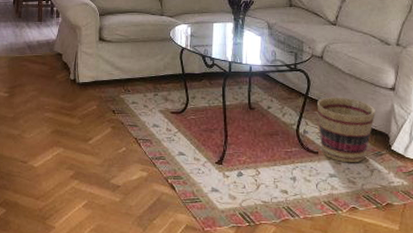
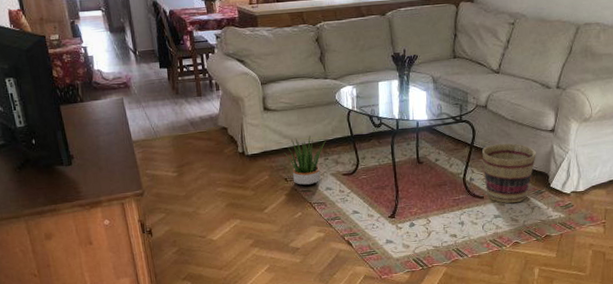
potted plant: none [114,69,158,120] -> present [283,135,327,186]

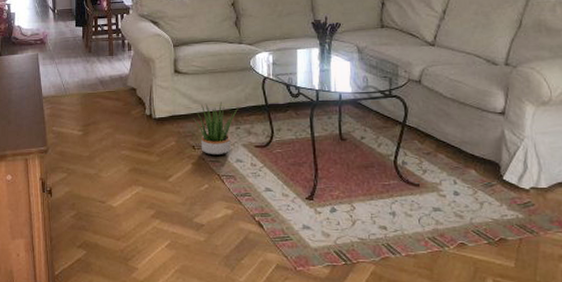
basket: present [482,143,537,204] -> none [416,124,484,196]

